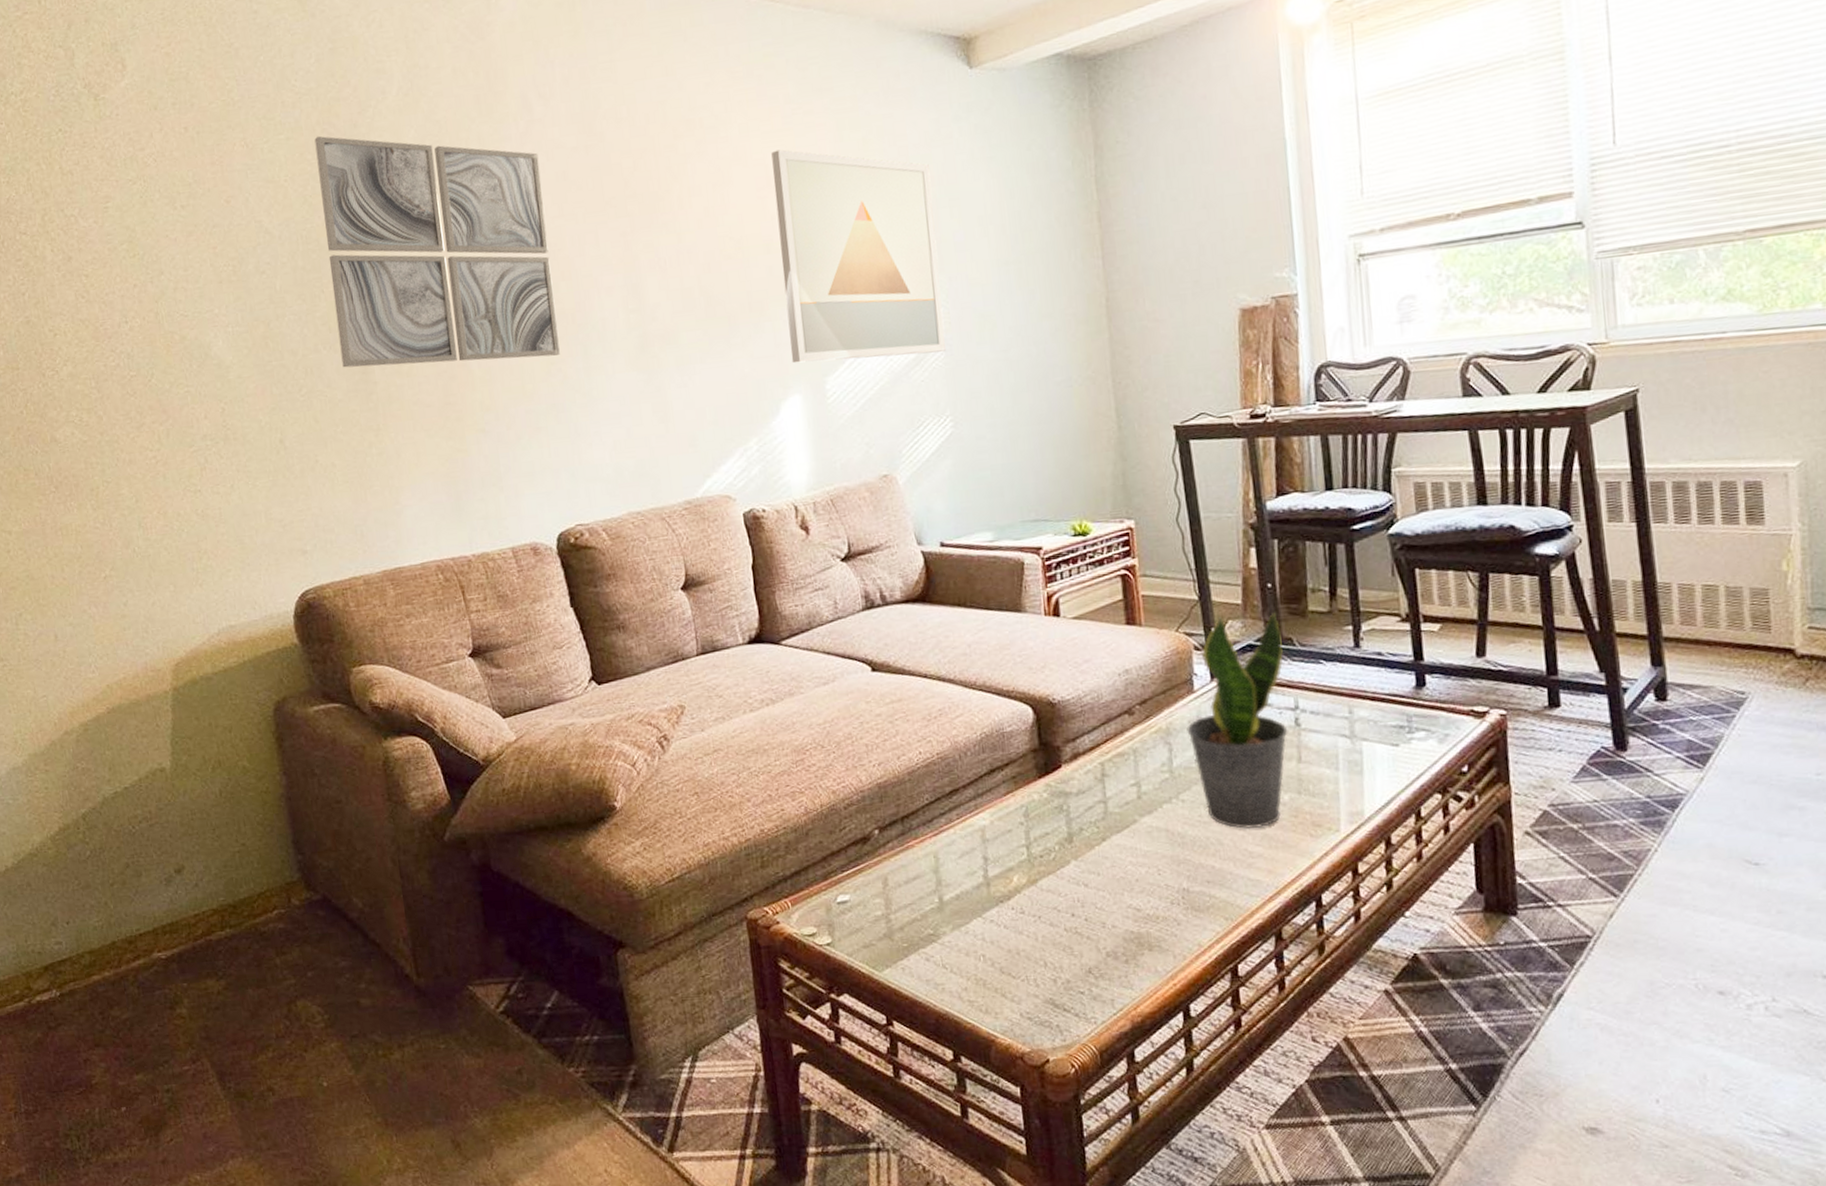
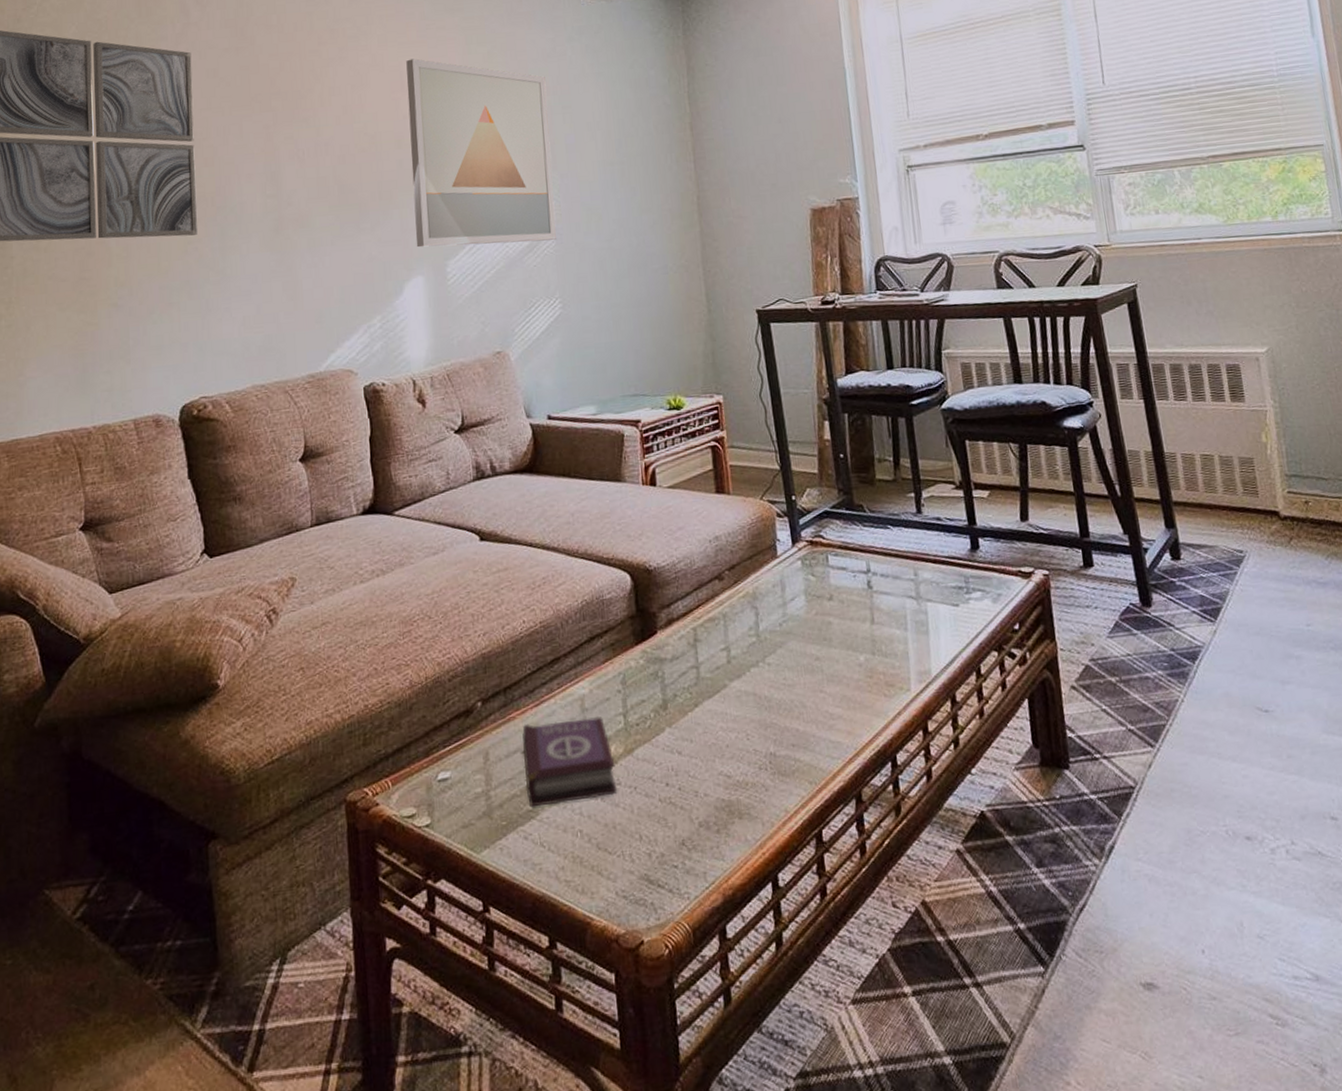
book: none [921,847,1021,932] -> present [522,716,618,808]
potted plant: present [1187,612,1288,829] -> none [771,481,862,690]

